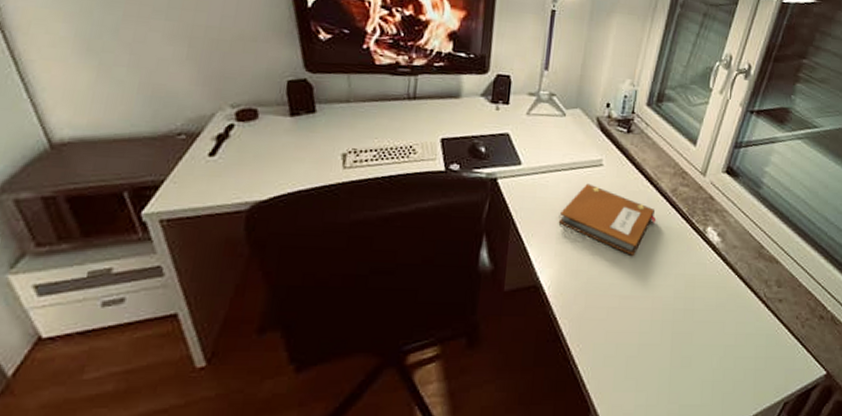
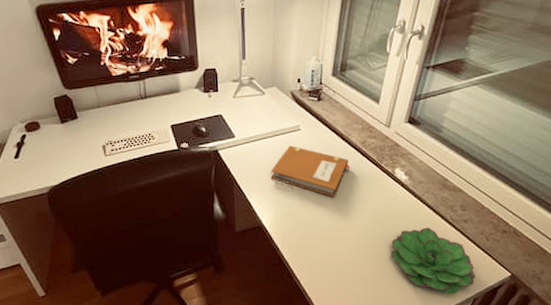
succulent plant: none [693,305,787,395] -> present [390,228,475,294]

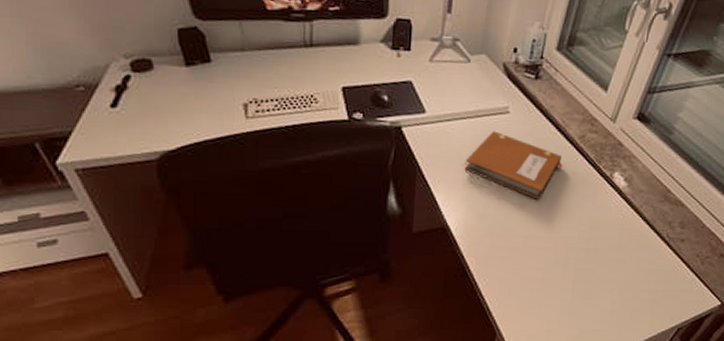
succulent plant: present [390,228,475,294] -> none [594,245,684,322]

